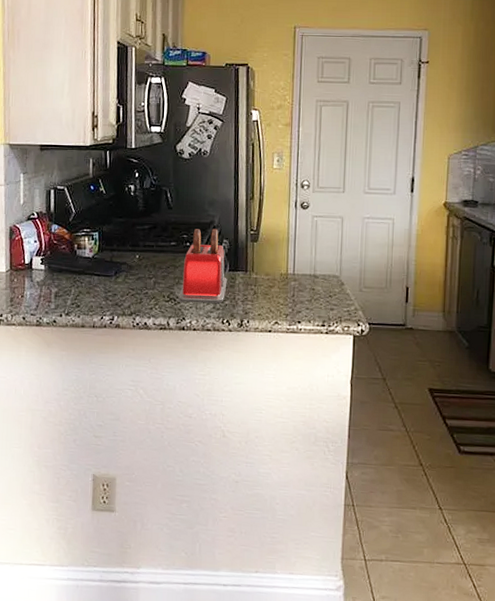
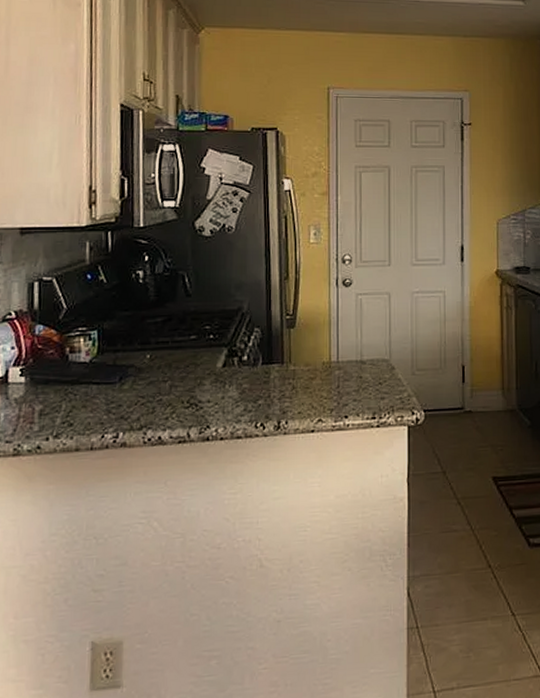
toaster: present [178,228,227,304] -> none [200,316,260,407]

